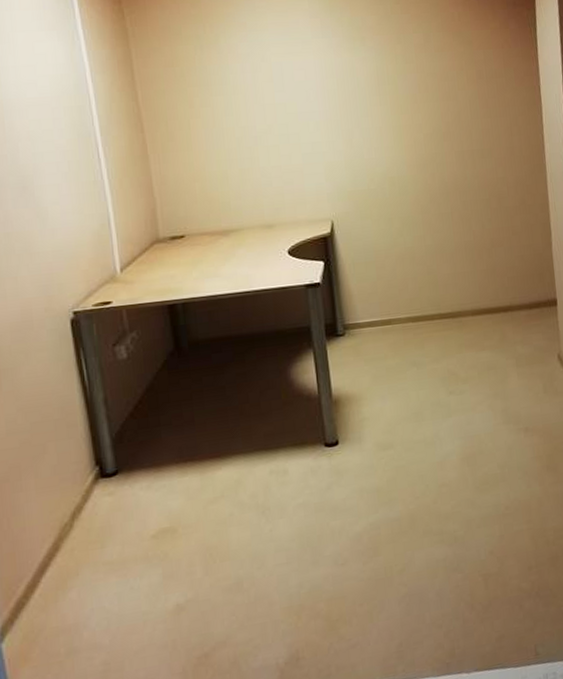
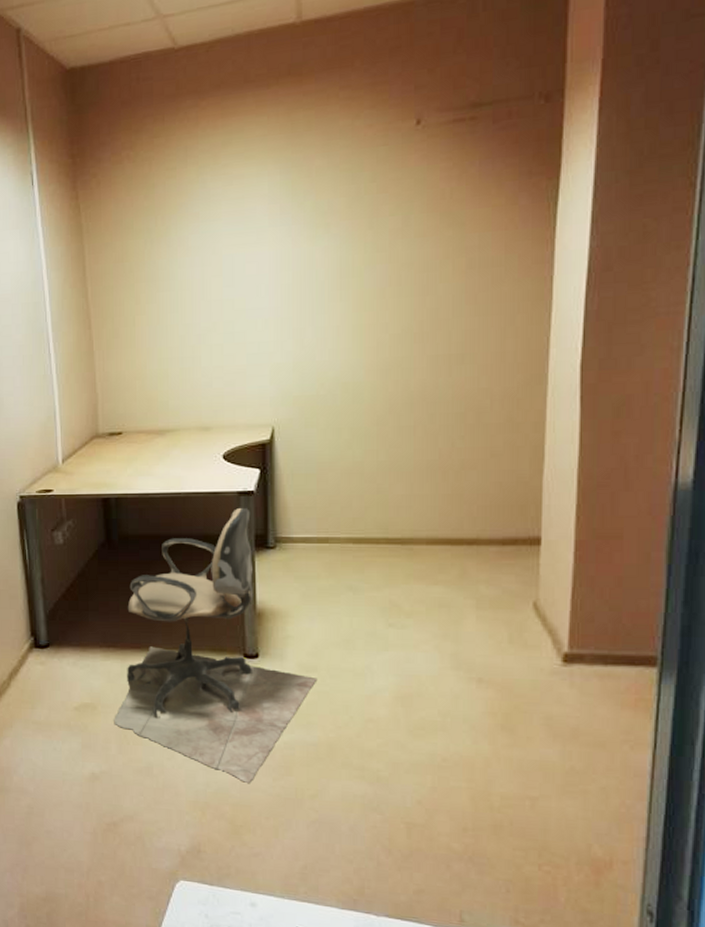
office chair: none [195,300,394,574] -> present [112,508,318,783]

